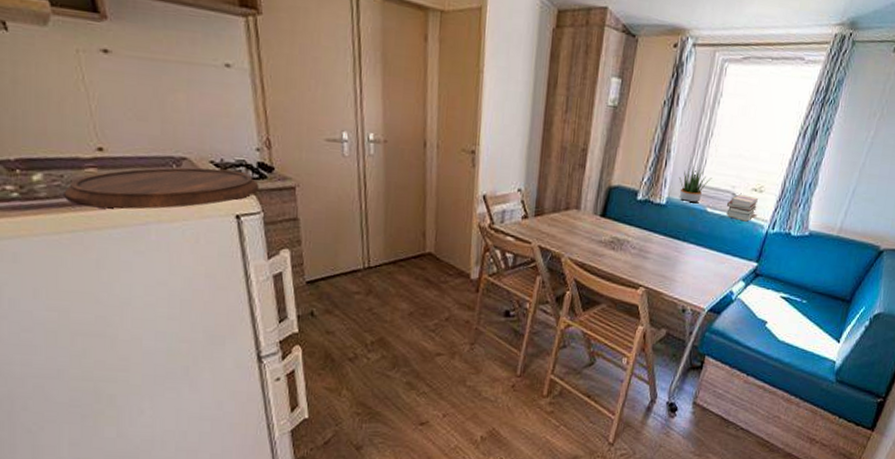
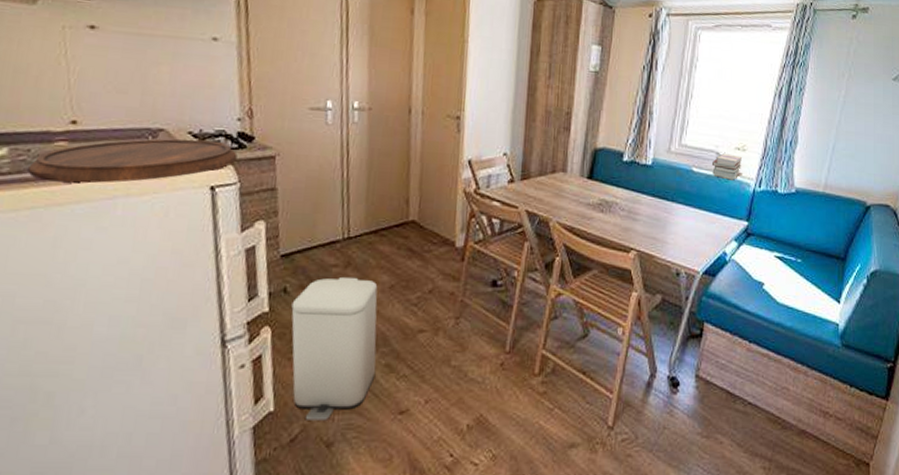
pedal bin: none [319,303,399,429] -> present [291,276,378,422]
potted plant: present [679,166,712,203] -> none [663,127,696,163]

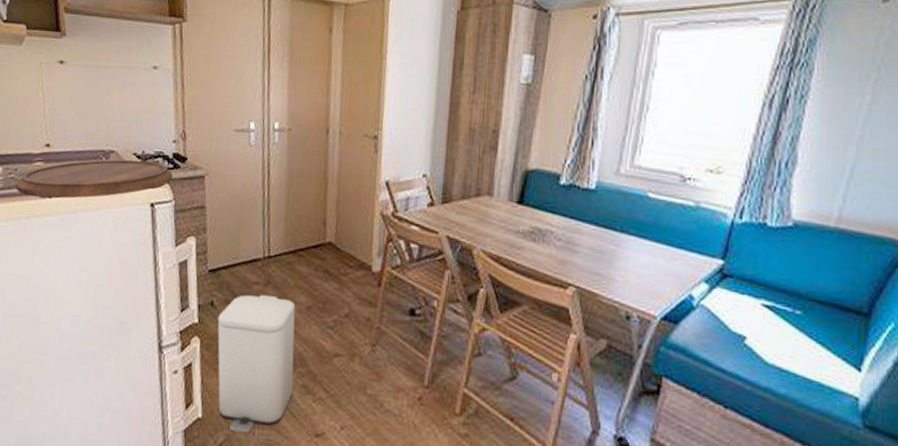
books: present [711,153,743,180] -> none [673,176,717,209]

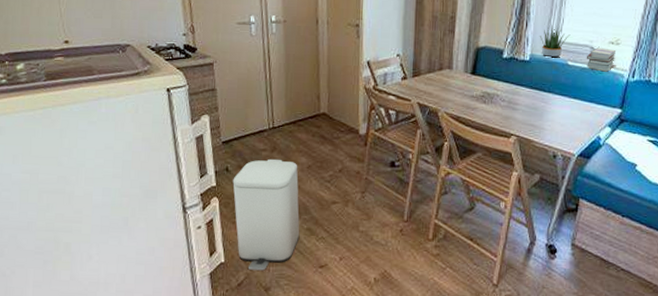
cutting board: present [15,159,173,199] -> none [39,52,185,89]
potted plant: none [610,145,652,188] -> present [540,25,571,58]
books: none [673,176,717,209] -> present [586,47,617,72]

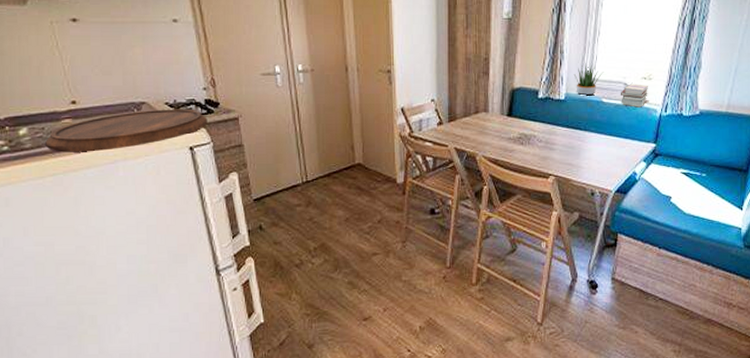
cutting board: none [39,52,185,89] -> present [45,109,208,152]
pedal bin: present [233,158,300,271] -> none [267,213,341,329]

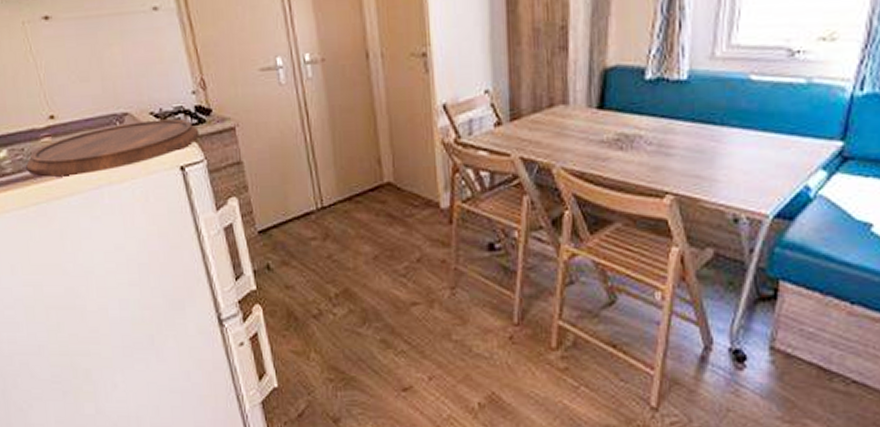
potted plant: present [574,63,604,96] -> none [703,21,753,73]
books: present [620,83,649,107] -> none [780,48,832,86]

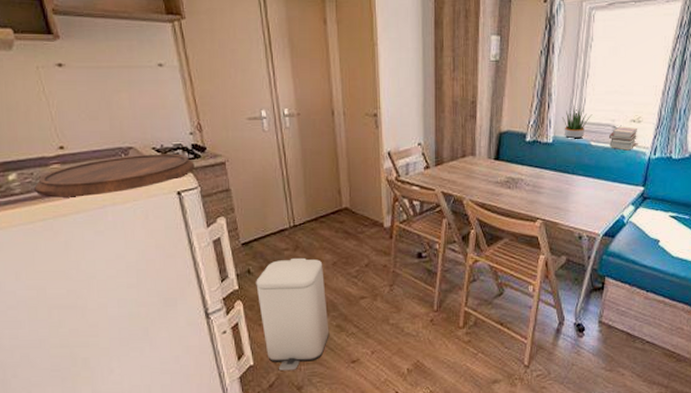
pedal bin: none [277,249,372,398] -> present [256,257,329,372]
potted plant: none [703,21,753,73] -> present [562,106,593,139]
books: none [780,48,832,86] -> present [608,126,638,151]

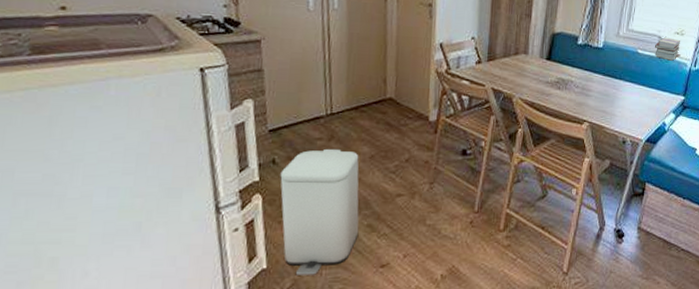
cutting board: present [34,154,195,198] -> none [20,24,225,66]
potted plant: present [562,106,593,139] -> none [613,14,641,46]

